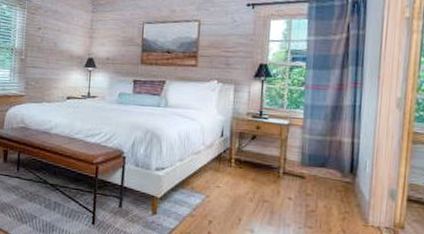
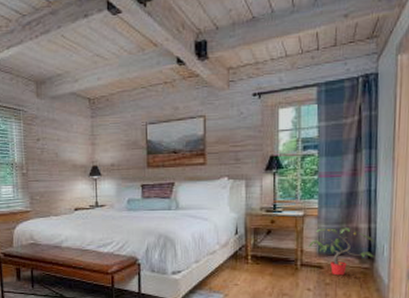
potted plant: none [292,138,358,188] -> present [309,228,376,276]

